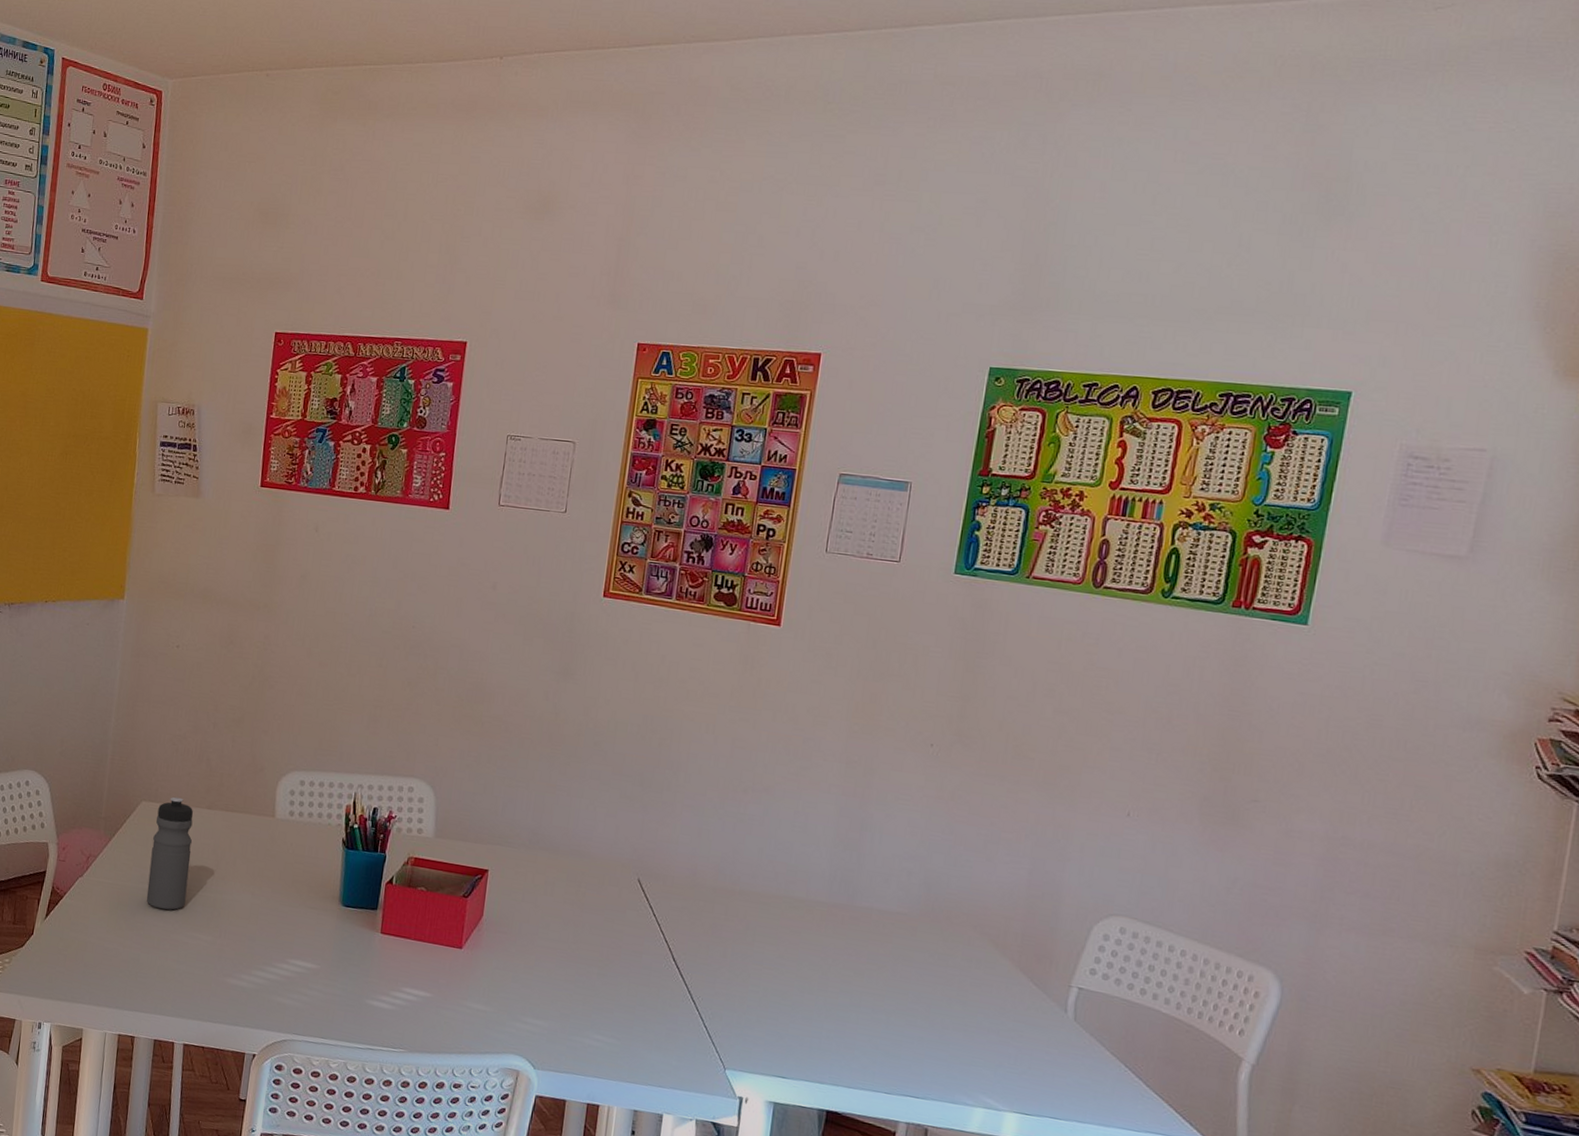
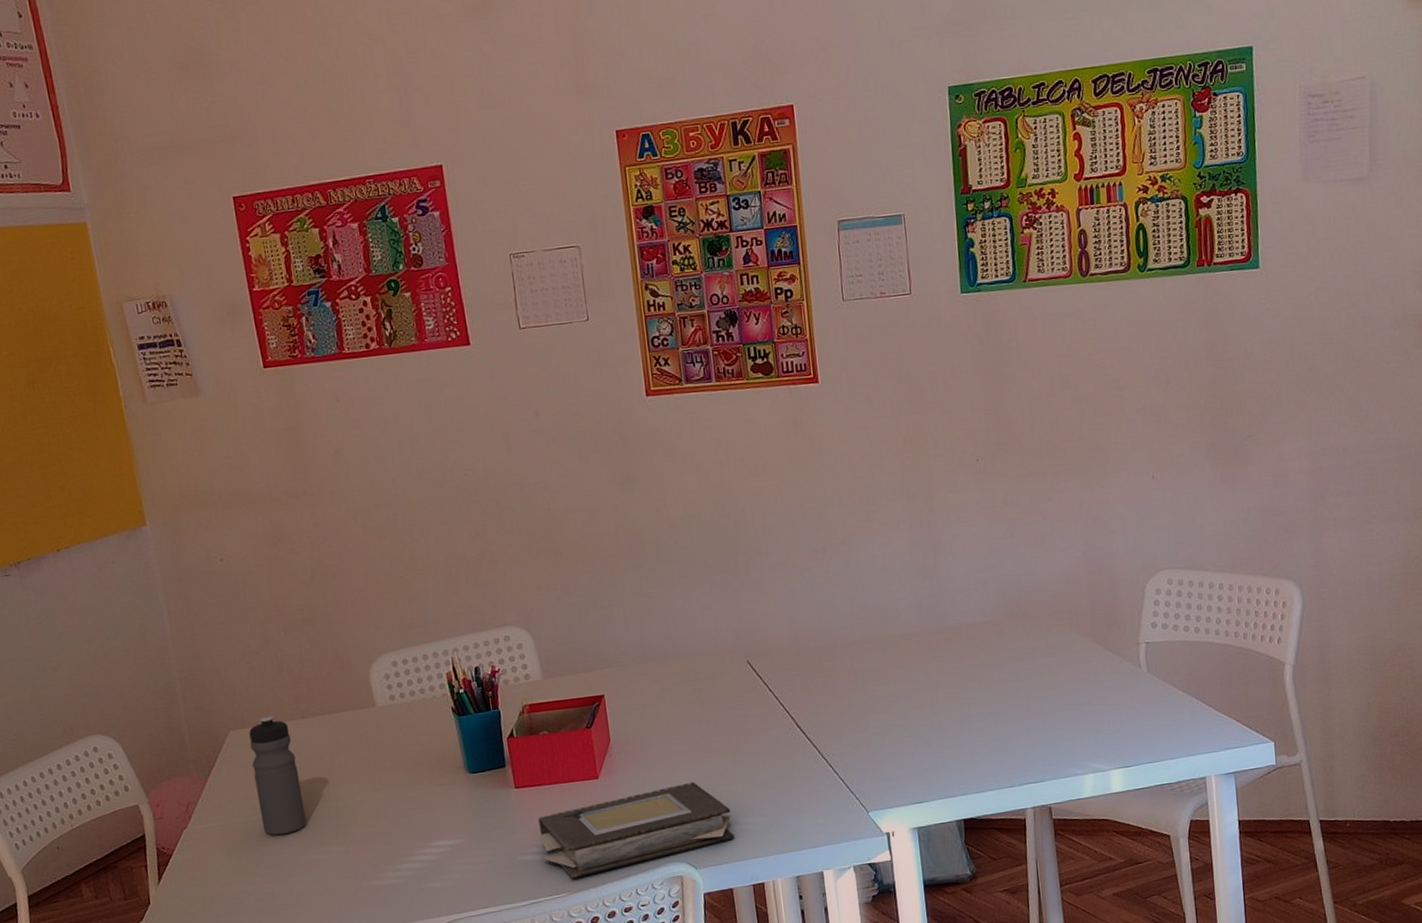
book: none [387,968,584,1051] -> present [538,782,735,879]

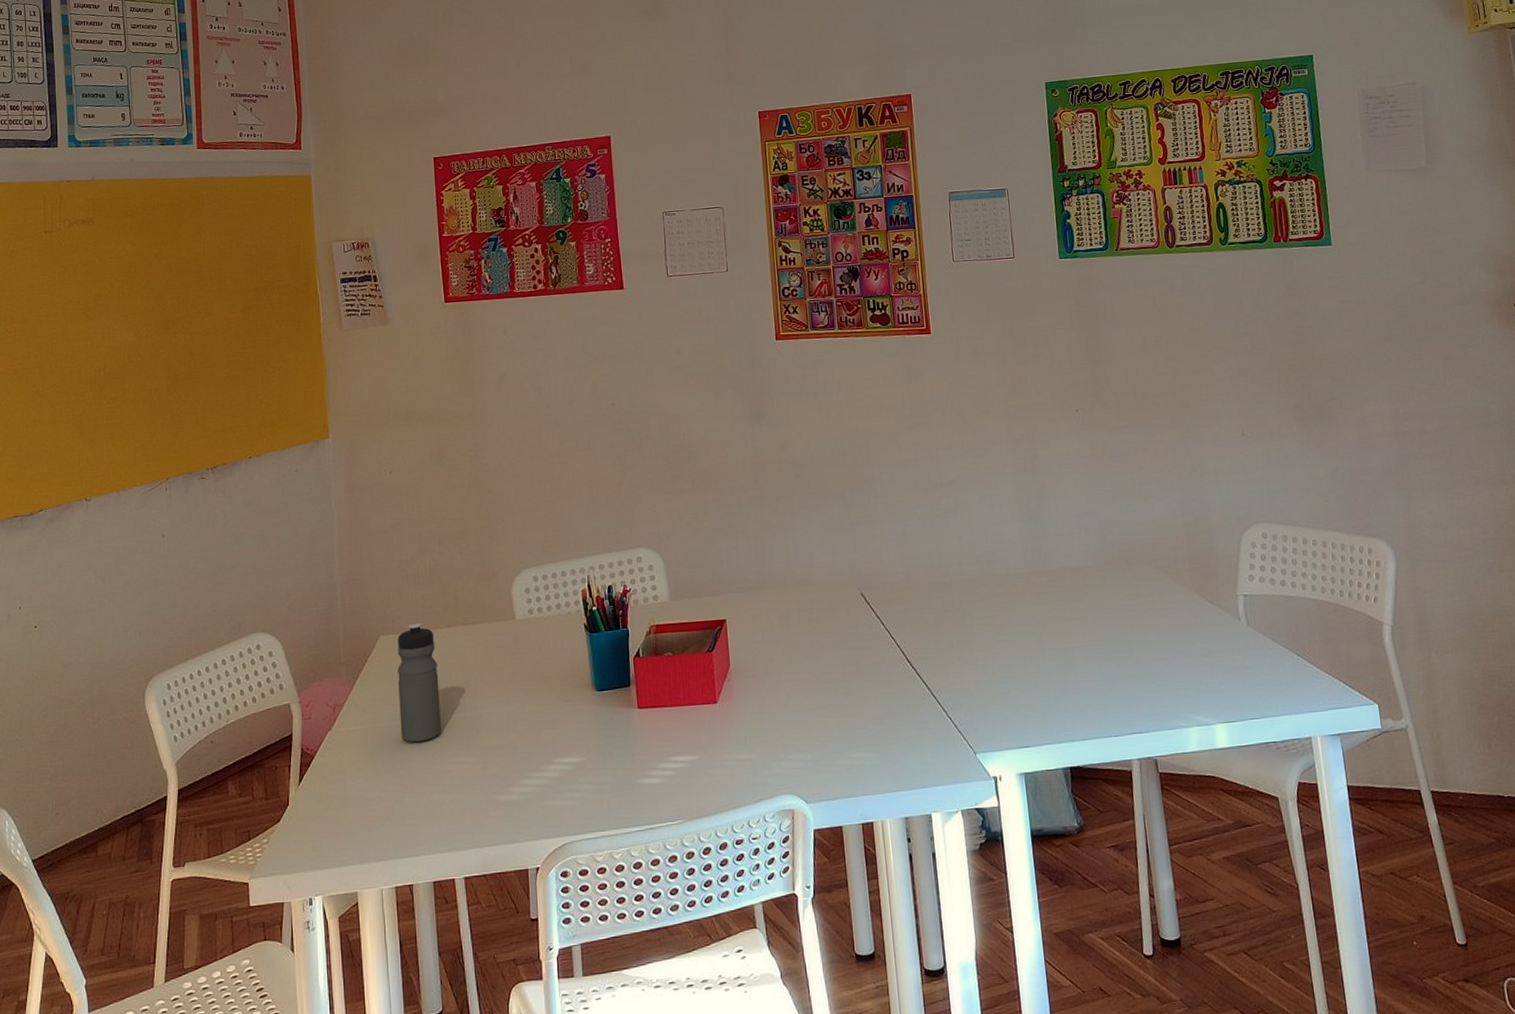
book: present [538,782,735,879] -> none [657,712,845,806]

